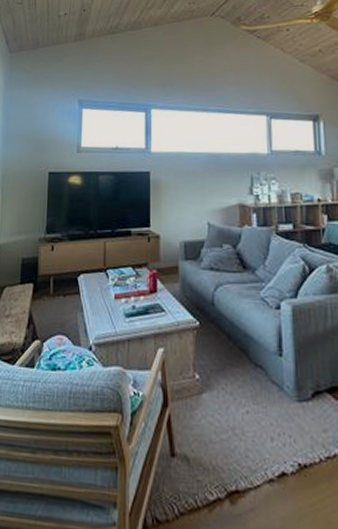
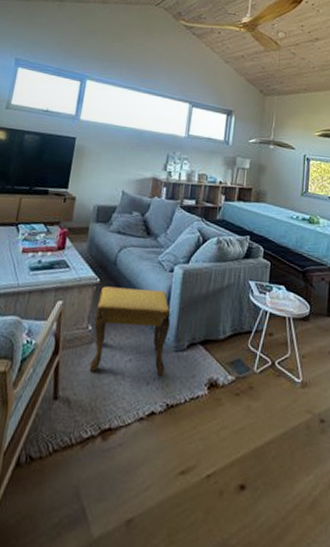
footstool: none [200,329,290,433] -> present [89,286,171,378]

